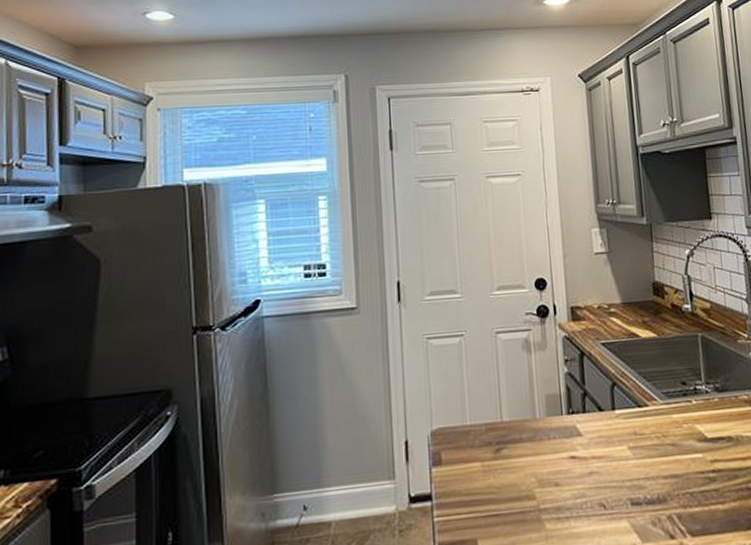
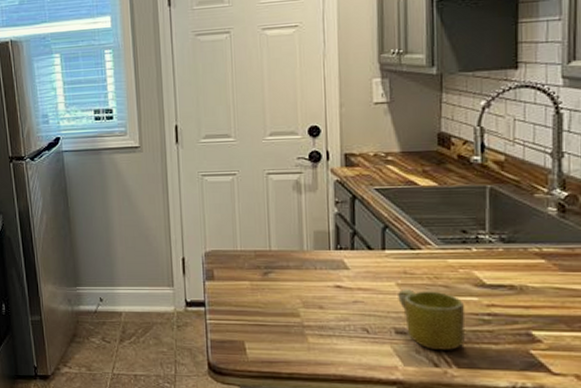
mug: none [630,451,695,519] -> present [398,289,465,350]

